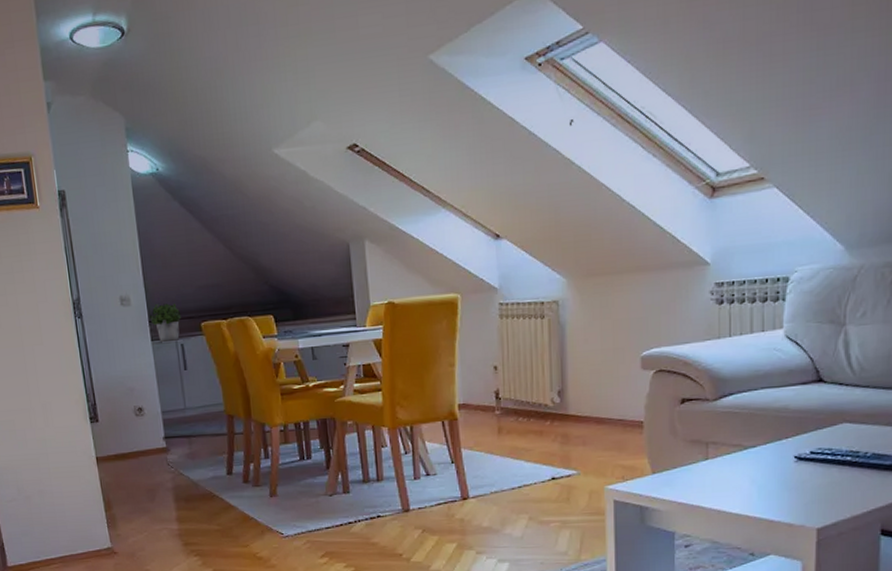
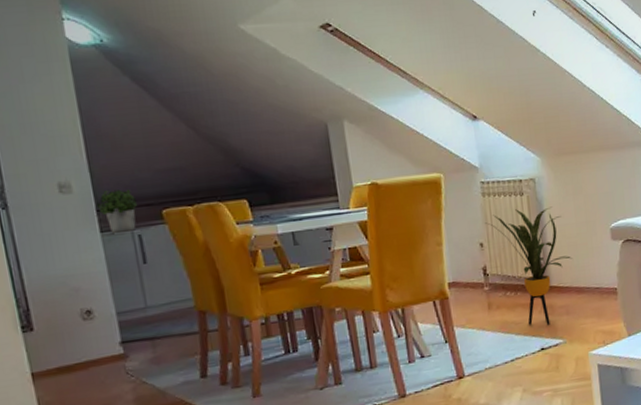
house plant: none [500,331,594,455] -> present [484,206,572,325]

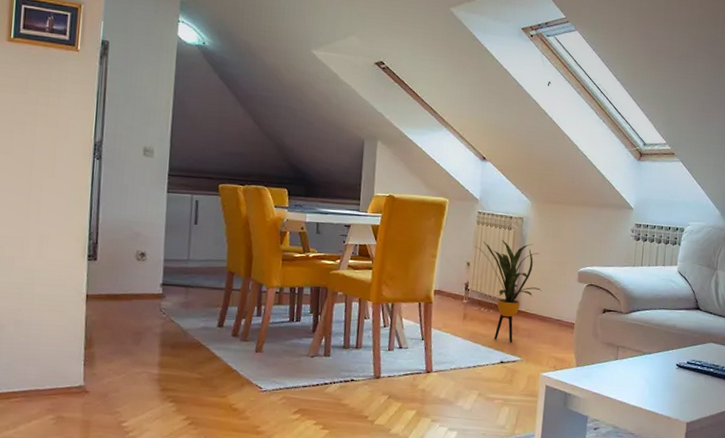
potted plant: present [96,189,138,235] -> none [169,160,202,197]

